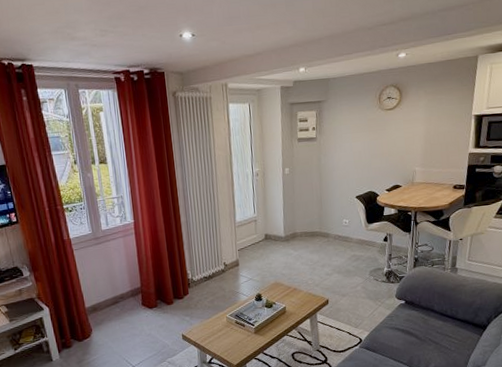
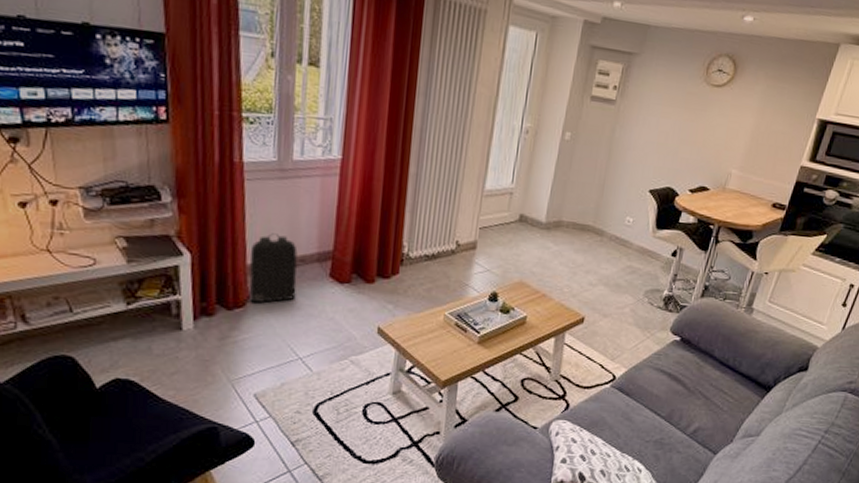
backpack: none [86,282,122,334] -> present [249,233,298,303]

